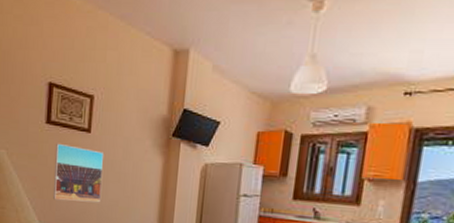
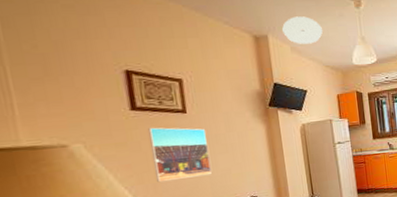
ceiling light: none [208,25,259,62] -> present [282,16,323,44]

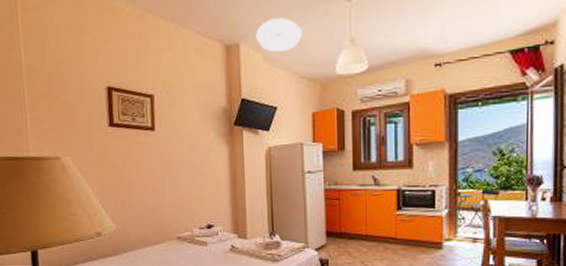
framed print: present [148,127,212,183] -> none [121,144,173,200]

